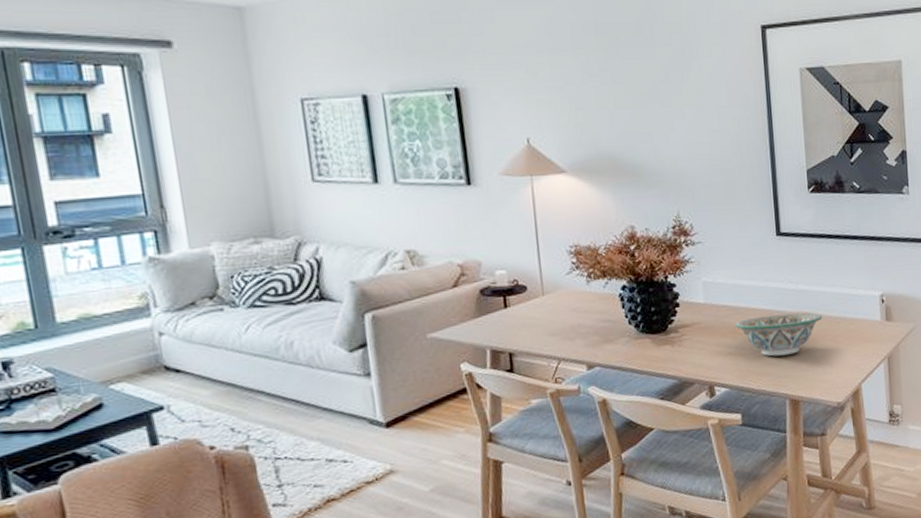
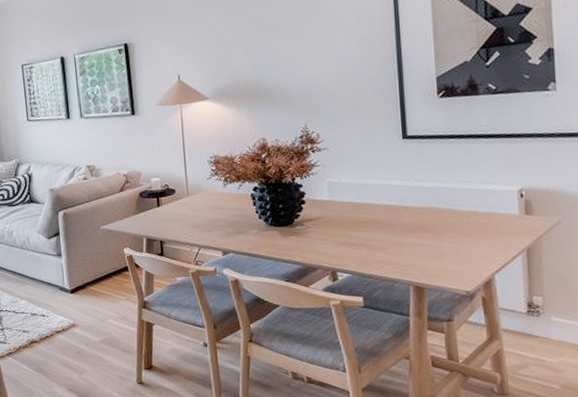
decorative bowl: present [734,312,823,357] -> none [358,207,451,247]

